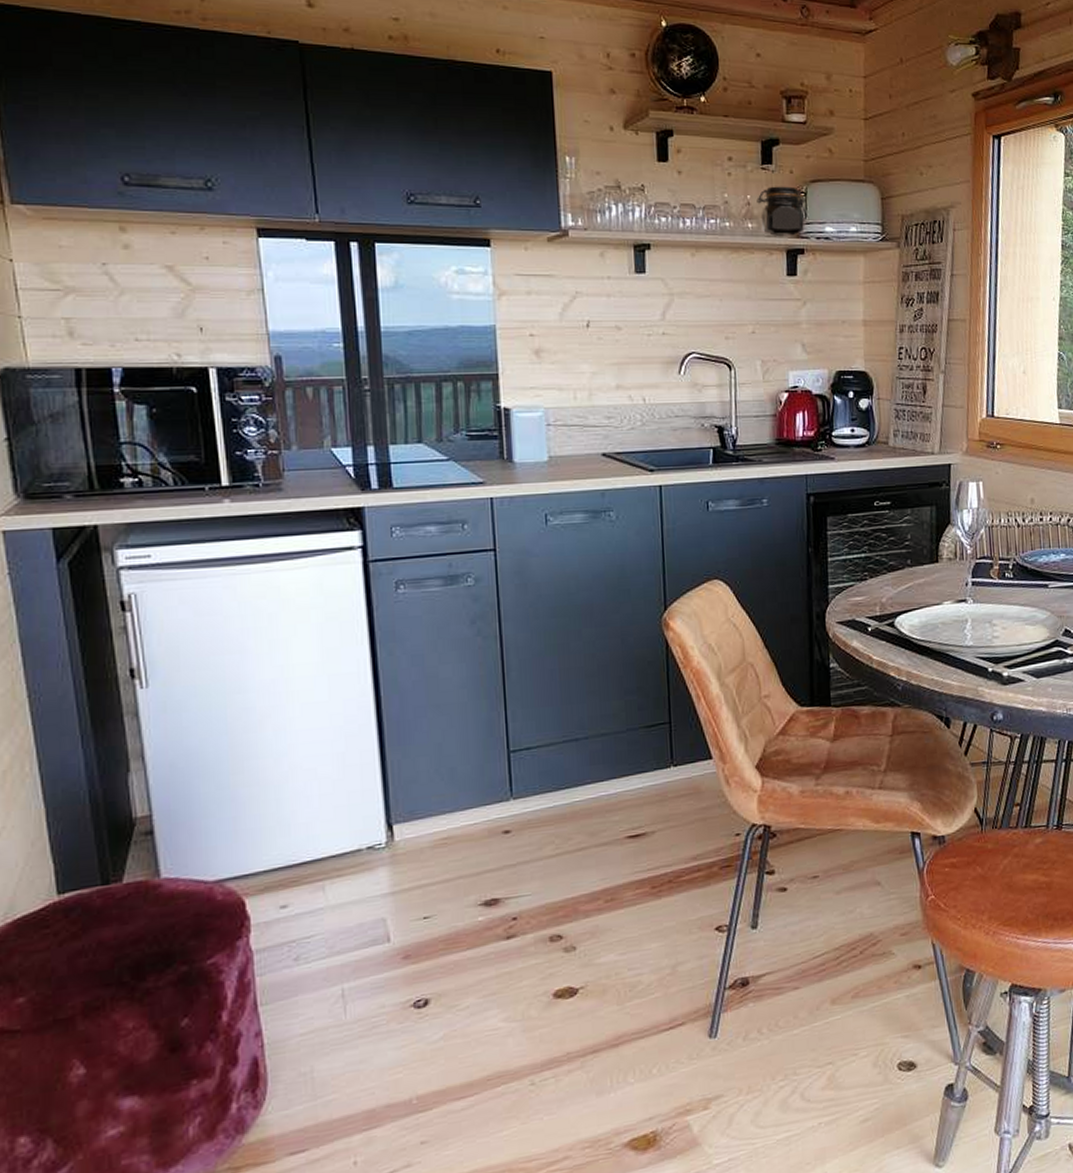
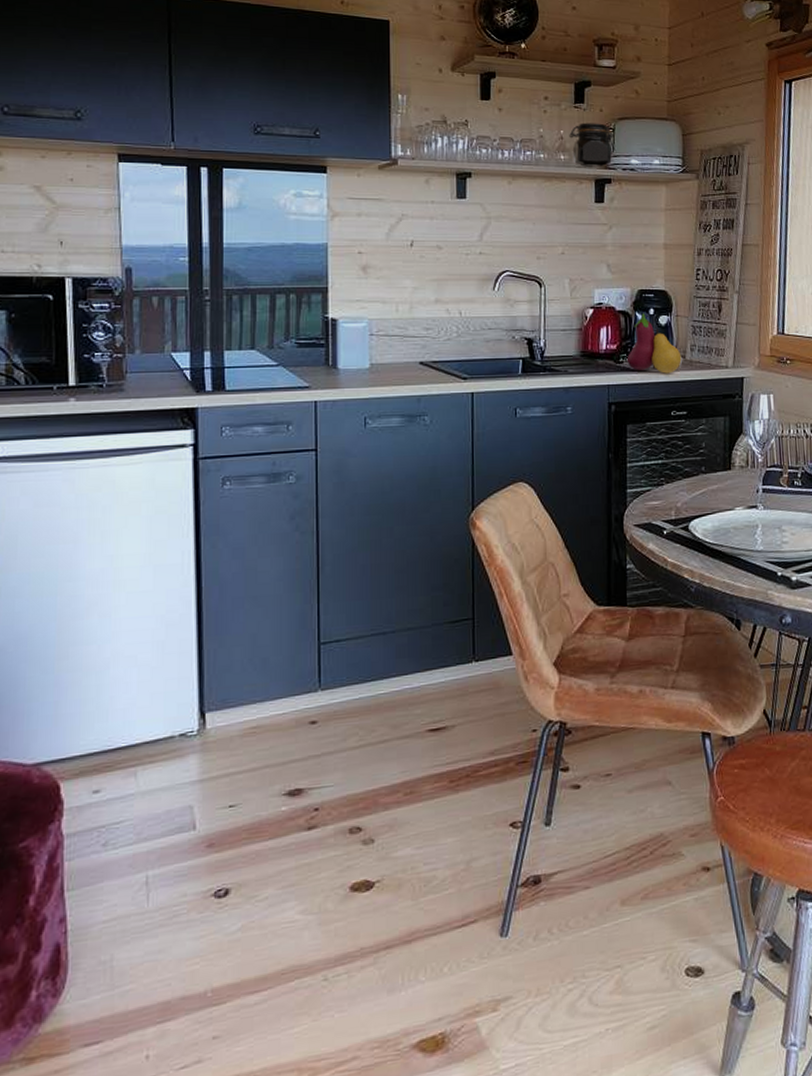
fruit: none [825,396,886,462] -> present [626,313,683,374]

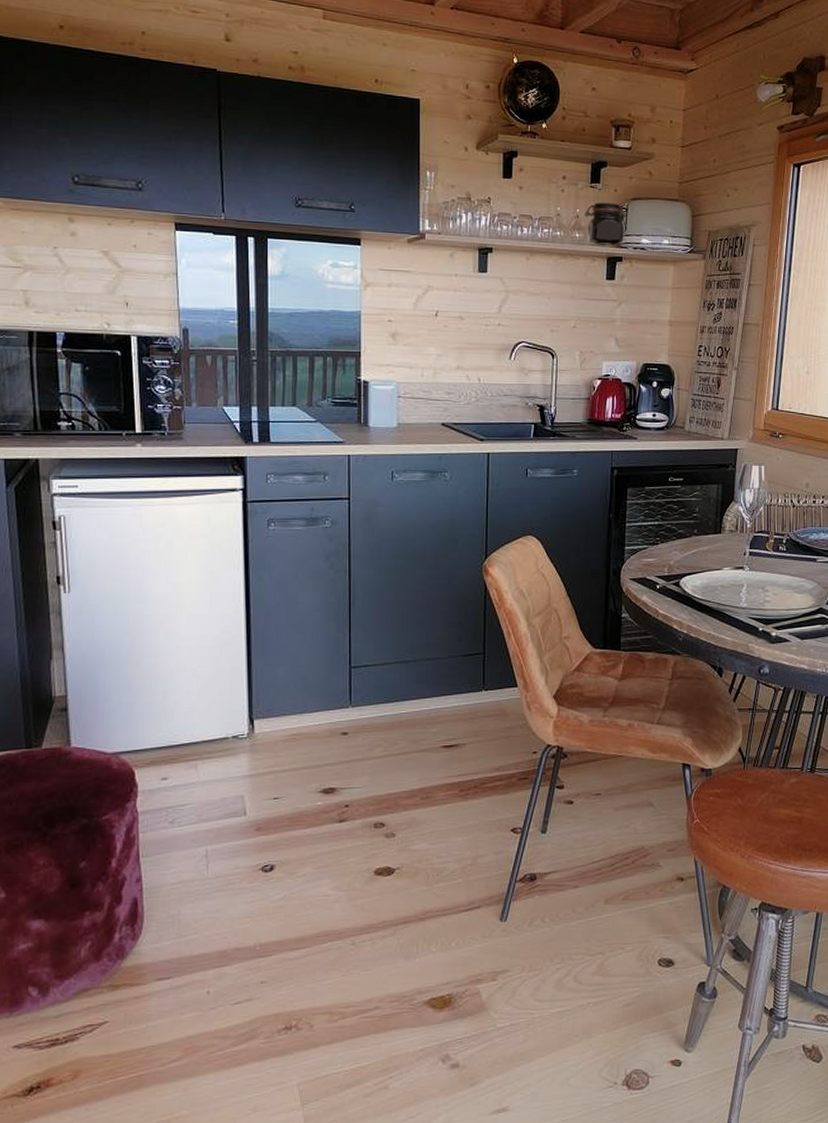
fruit: present [626,313,683,374] -> none [630,385,682,443]

